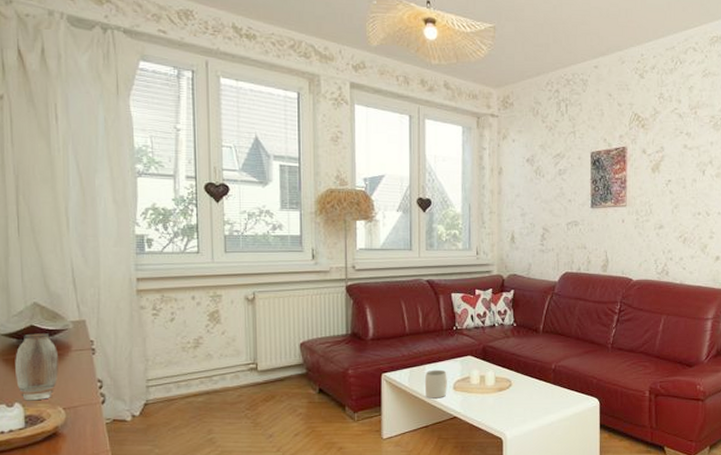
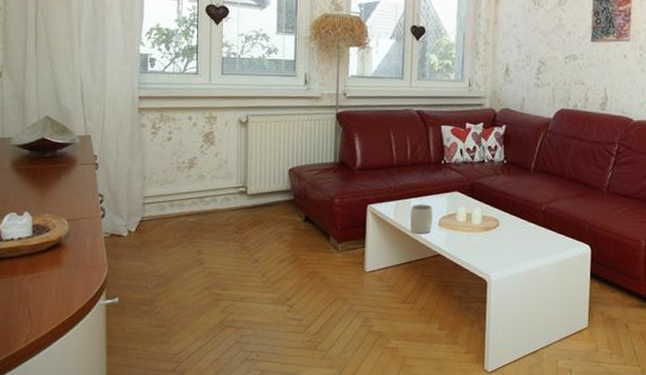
vase: present [15,333,59,401] -> none [27,145,65,211]

